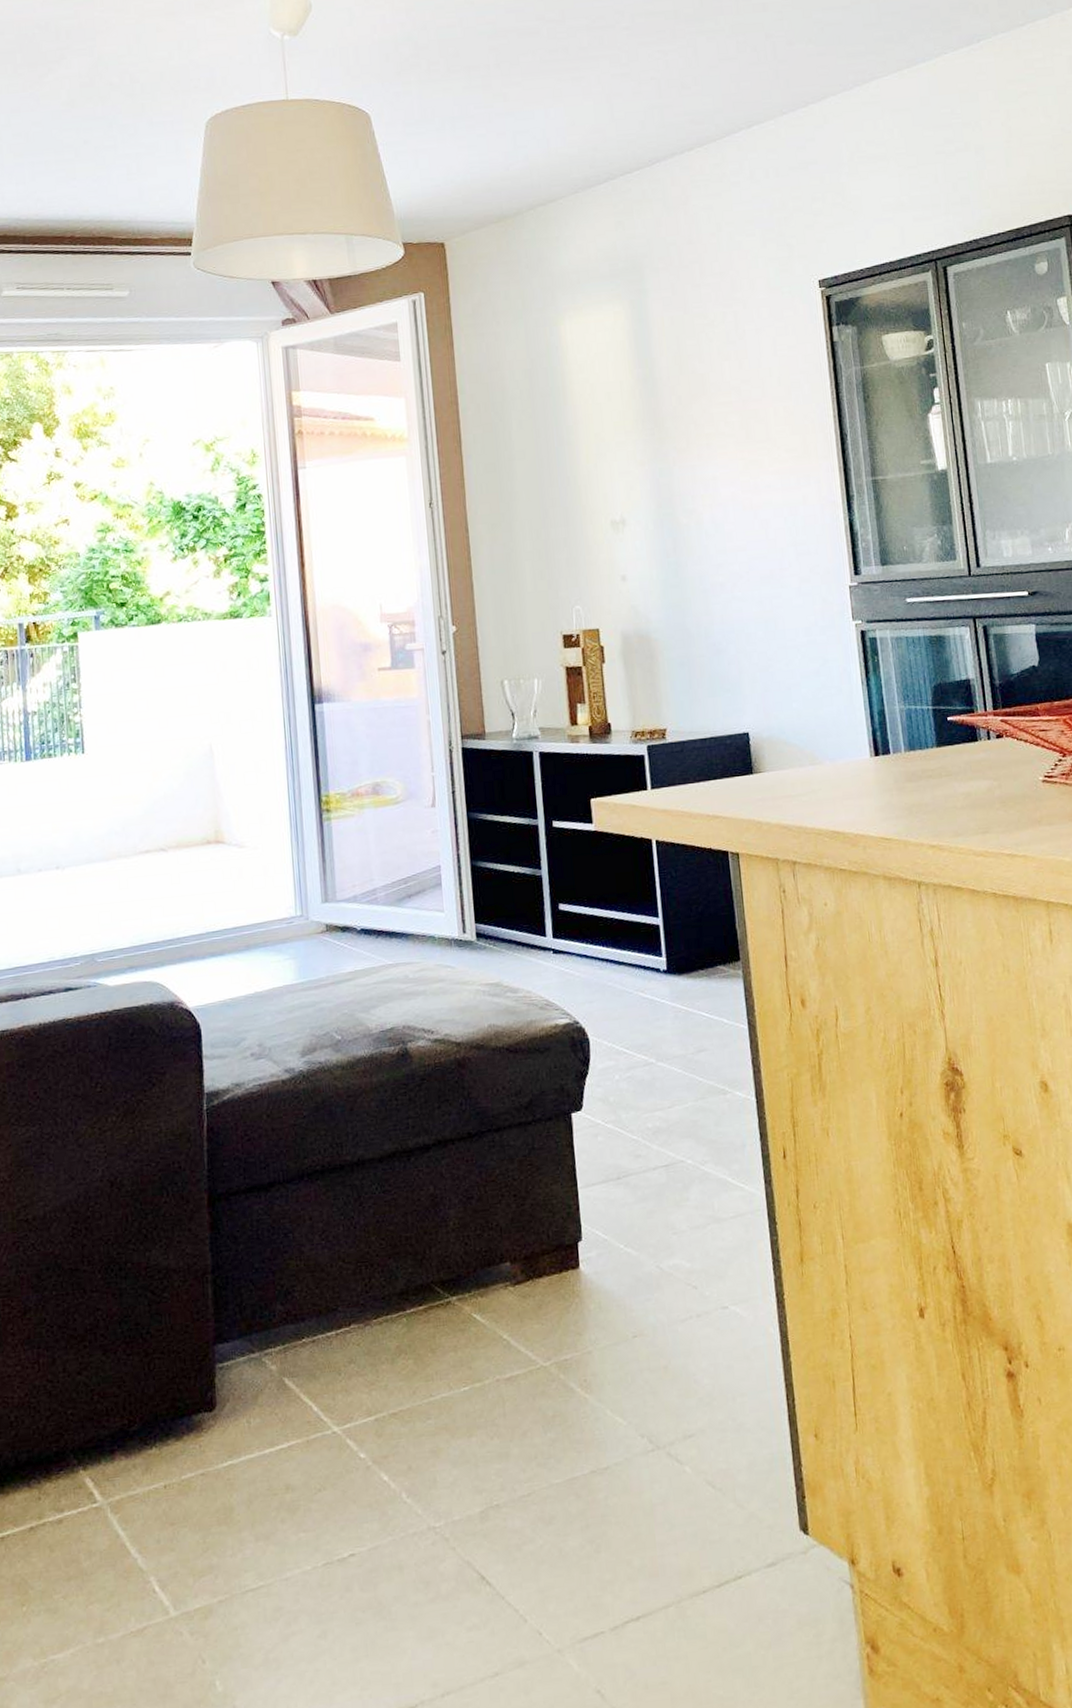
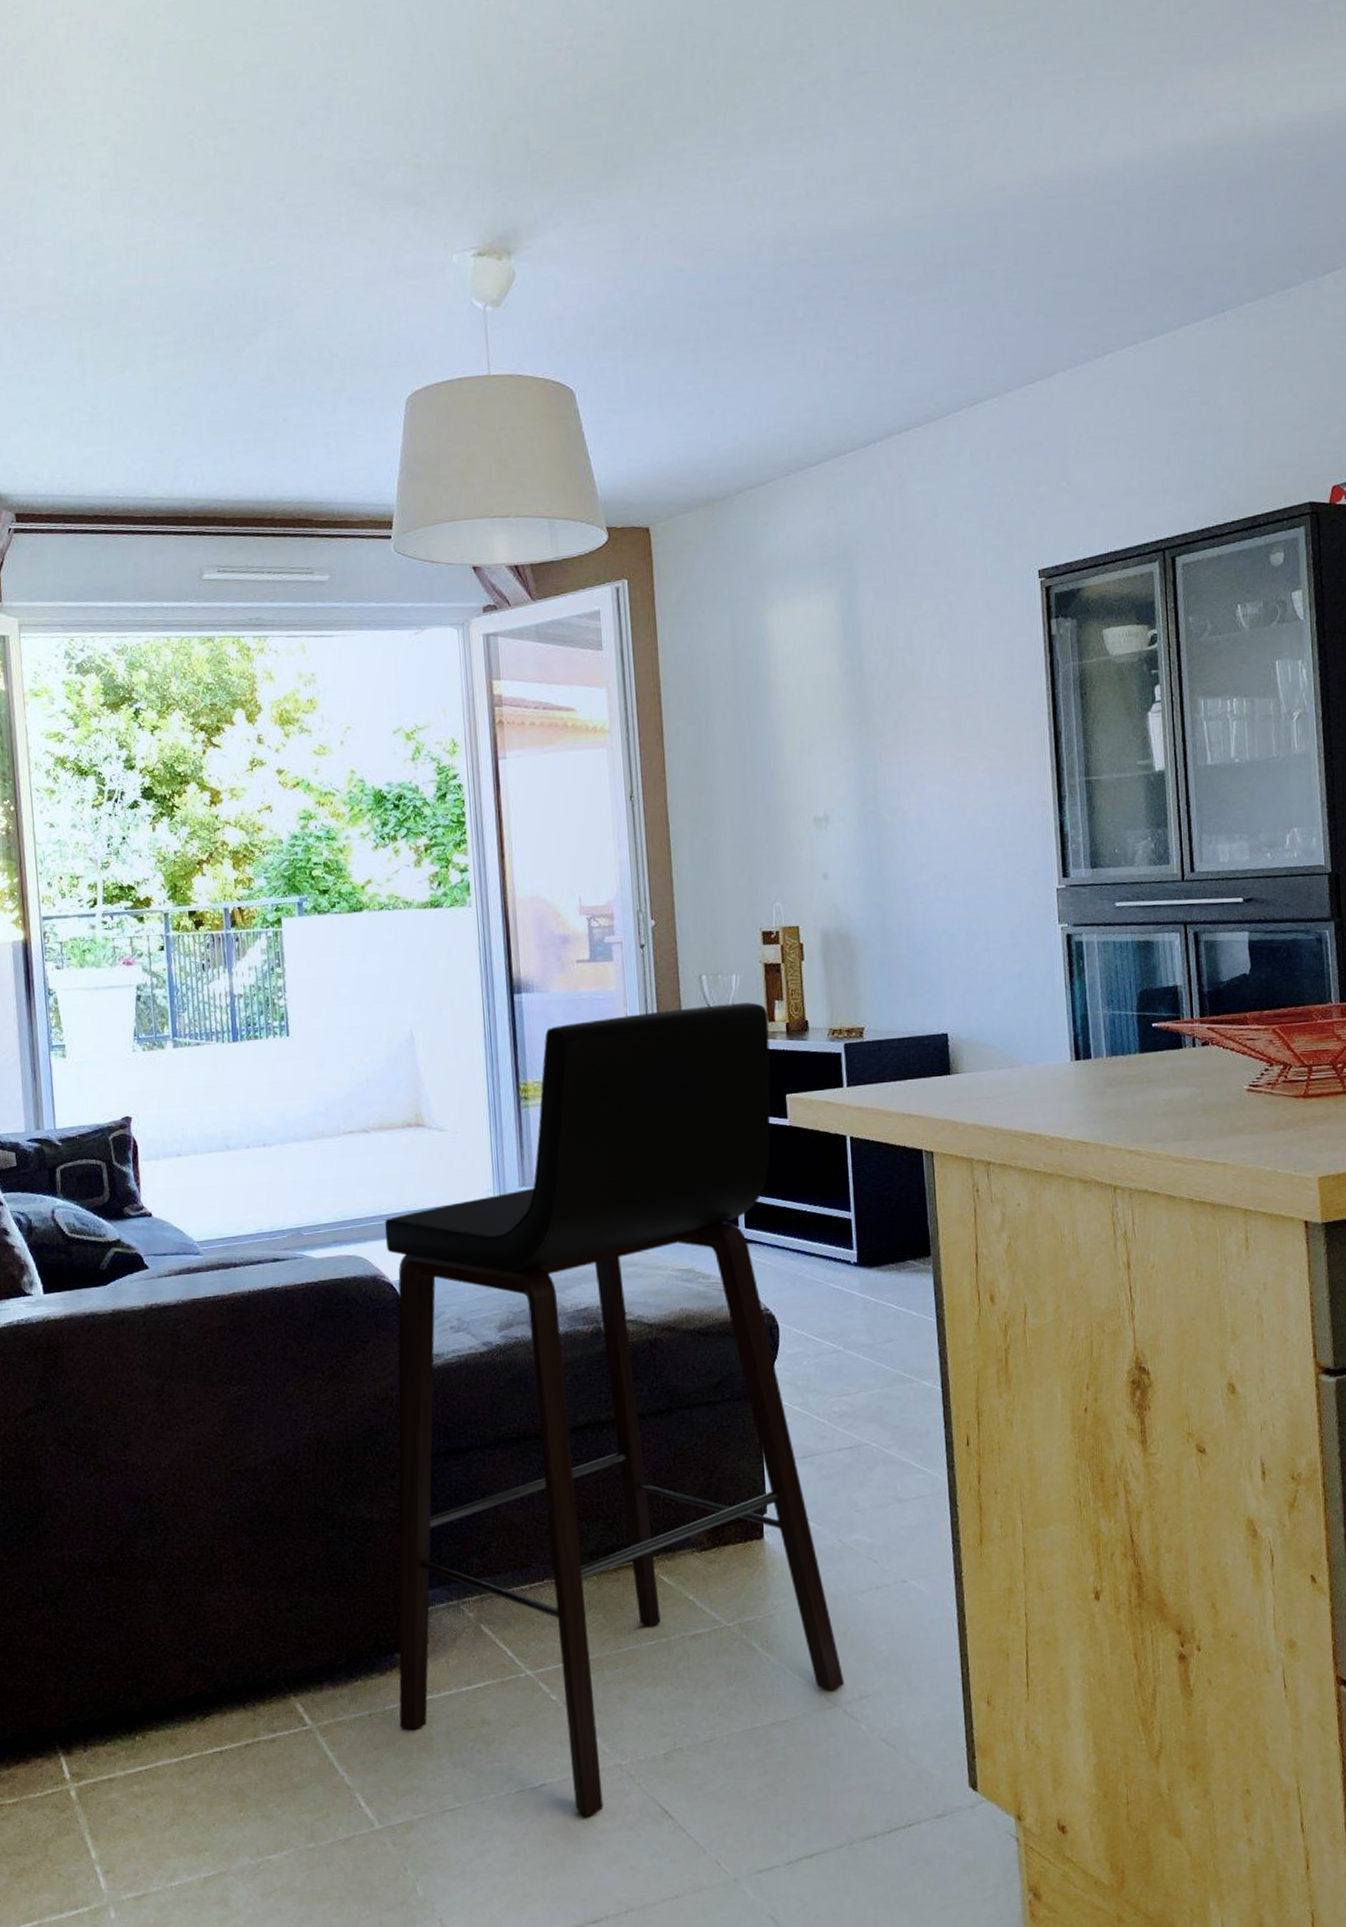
bar stool: none [182,706,667,1590] -> present [384,1002,845,1818]

